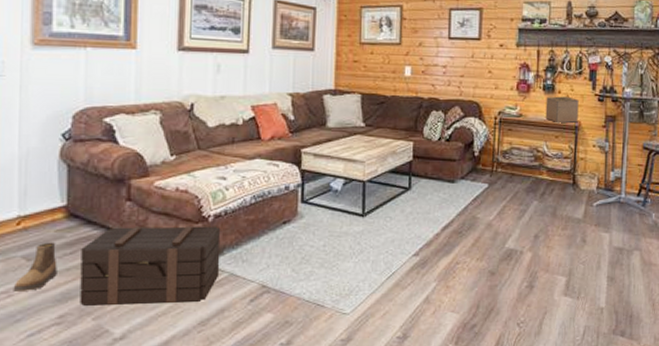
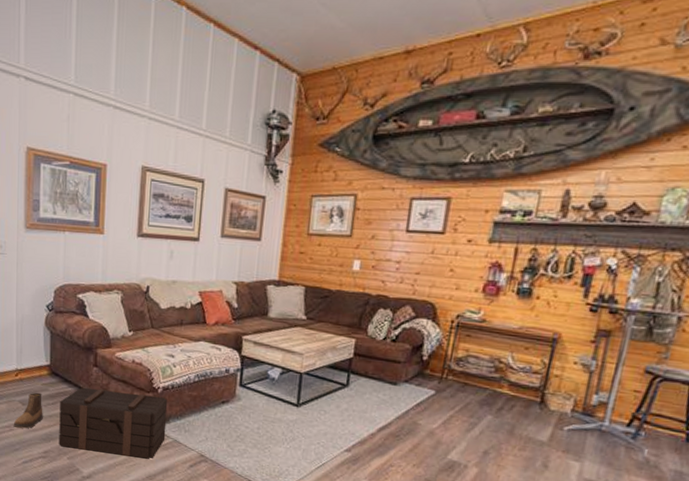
decorative box: present [545,96,579,124] -> none [515,302,563,335]

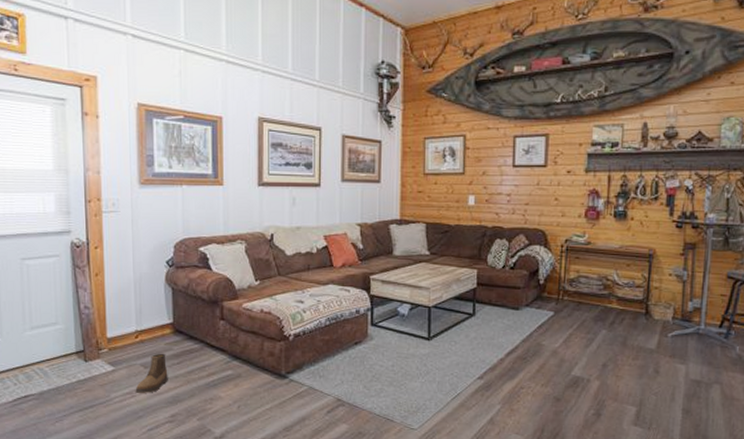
storage trunk: present [59,387,168,459] -> none [186,342,300,410]

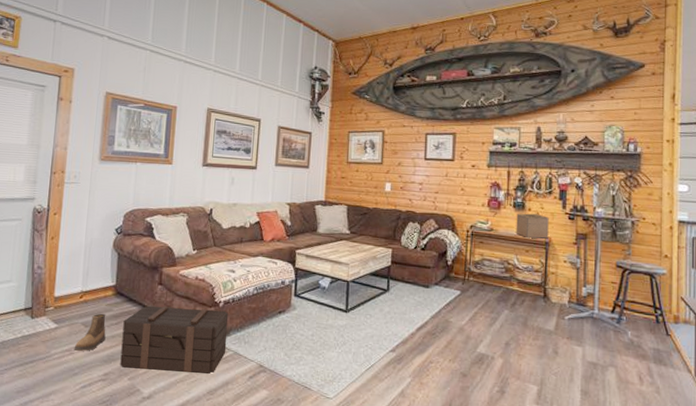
storage trunk: none [186,342,300,410] -> present [120,305,229,374]
decorative box: none [616,223,654,252] -> present [516,213,549,239]

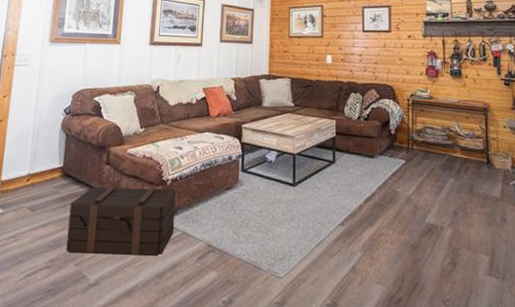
boot: present [74,313,106,352] -> none [19,196,53,238]
decorative box: present [516,213,549,239] -> none [454,80,487,106]

